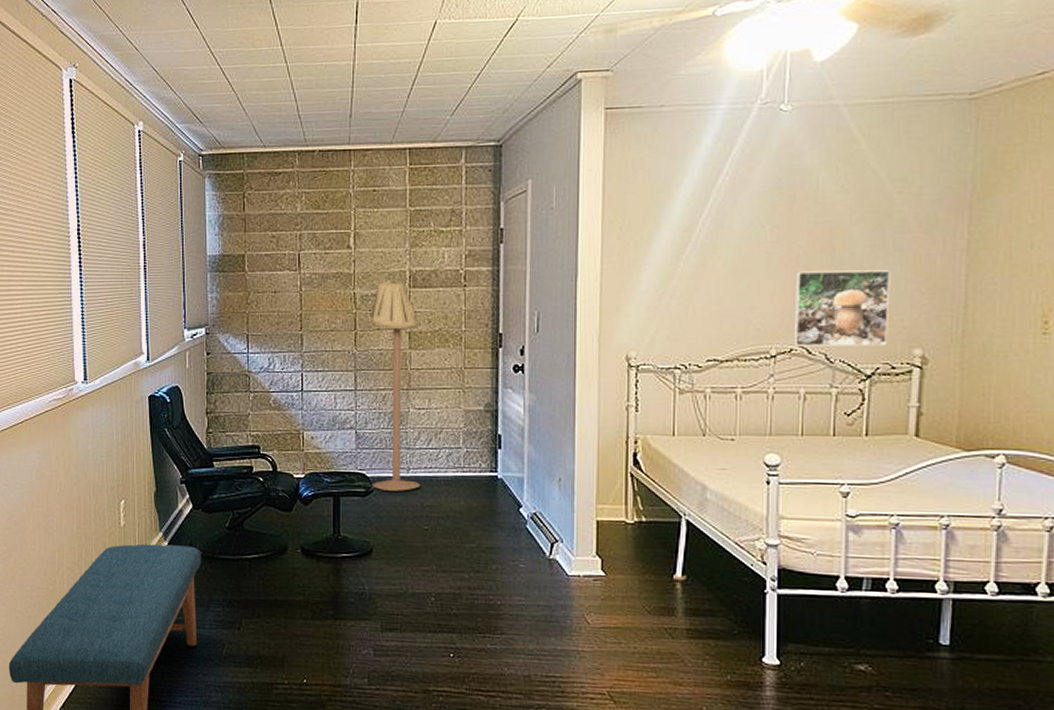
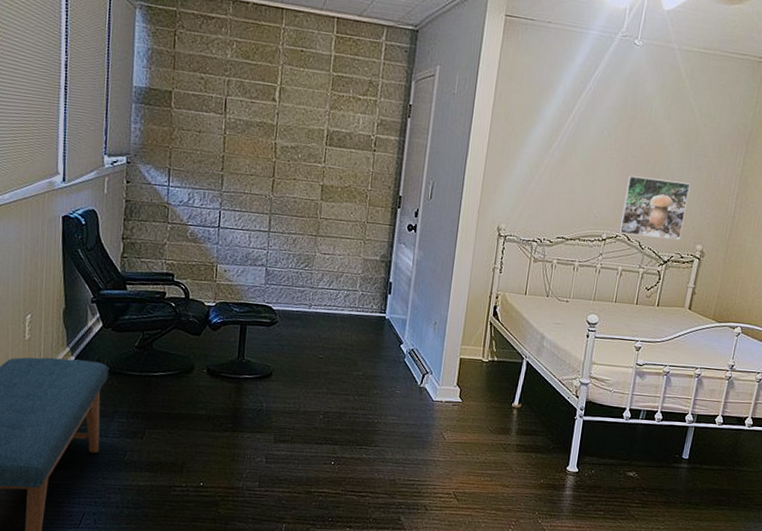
floor lamp: present [371,279,421,491] -> none [277,135,332,324]

